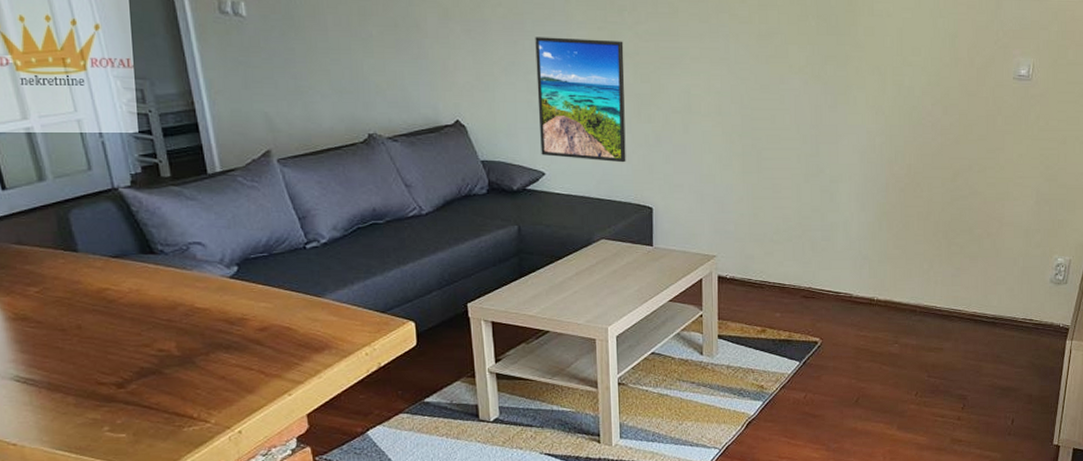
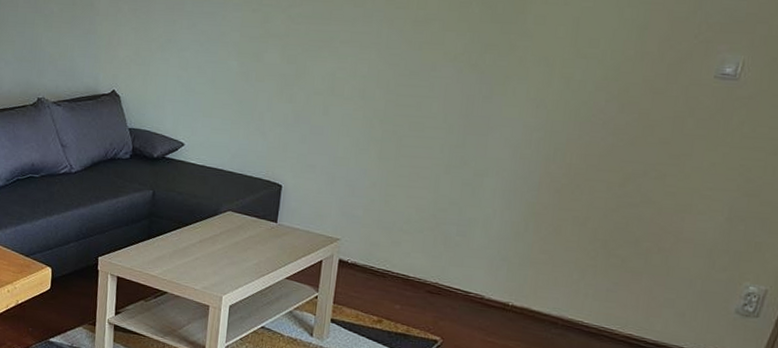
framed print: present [535,37,626,163] -> none [183,17,275,140]

